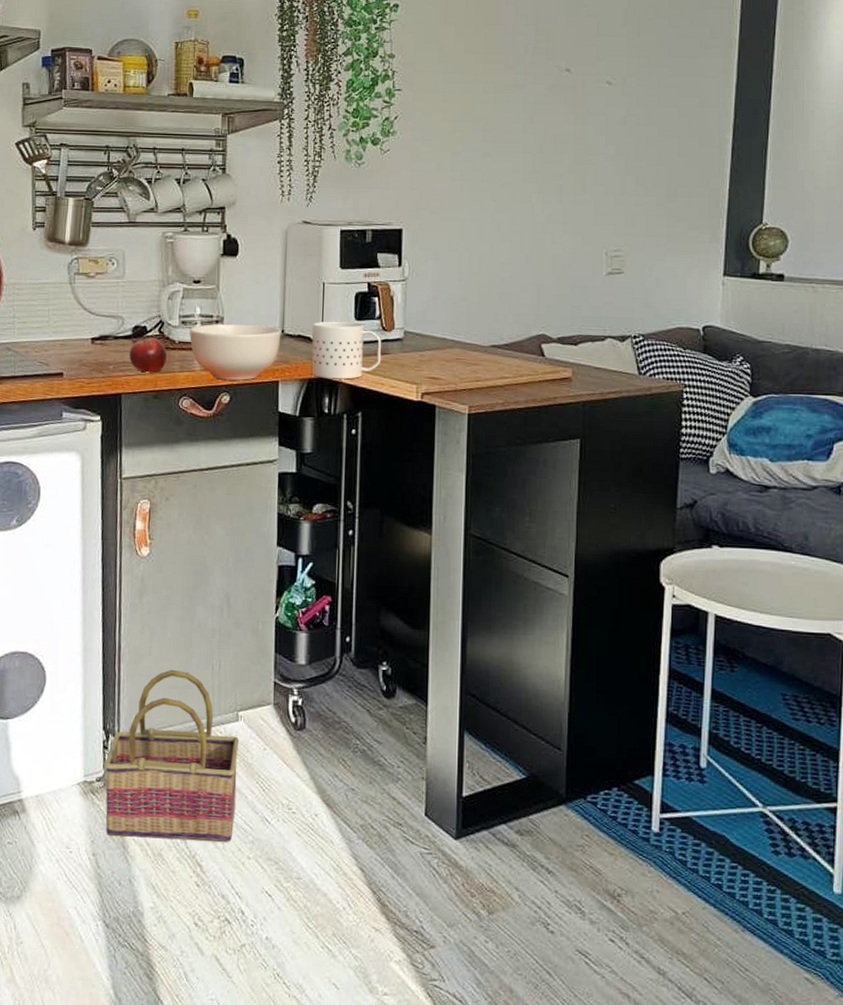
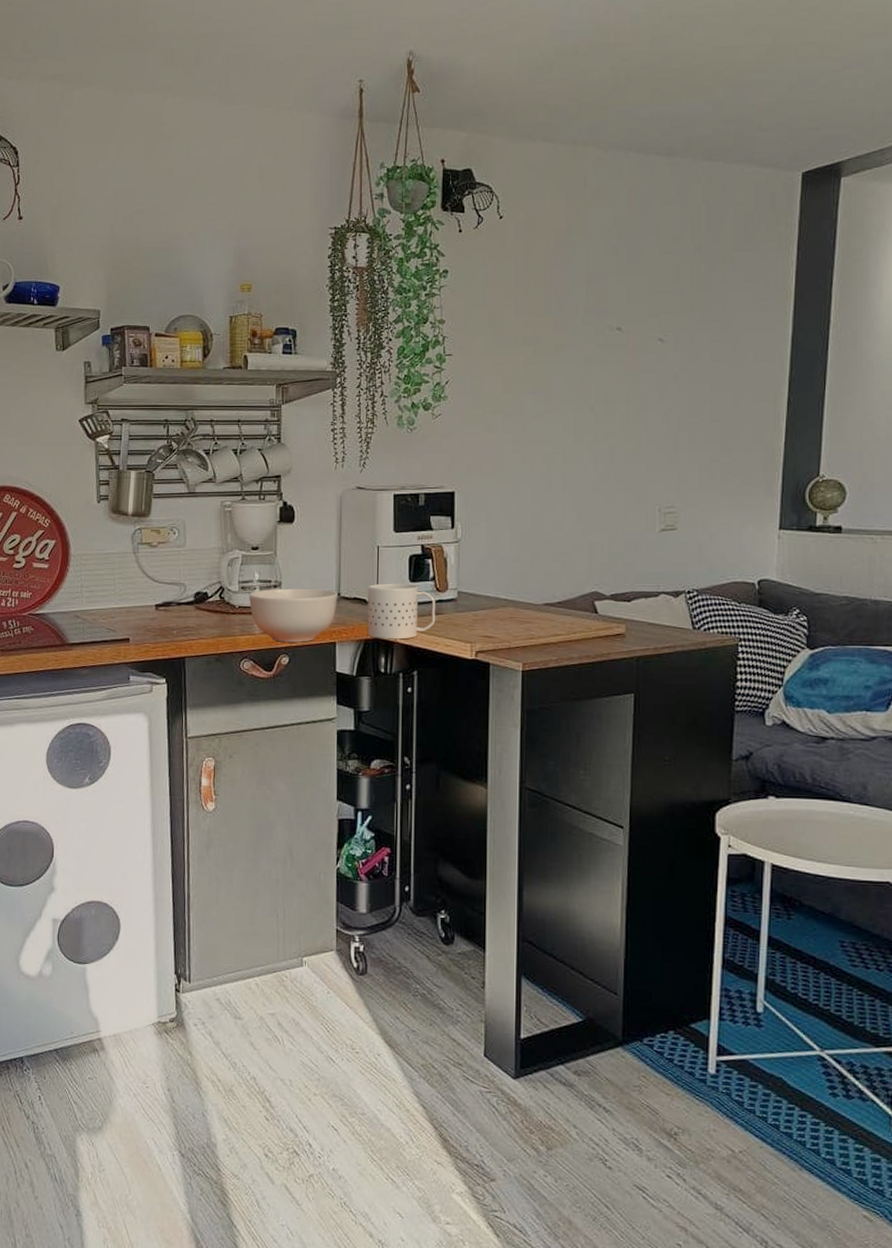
basket: present [104,669,240,842] -> none [177,917,304,1080]
fruit: present [129,337,168,373] -> none [192,602,228,637]

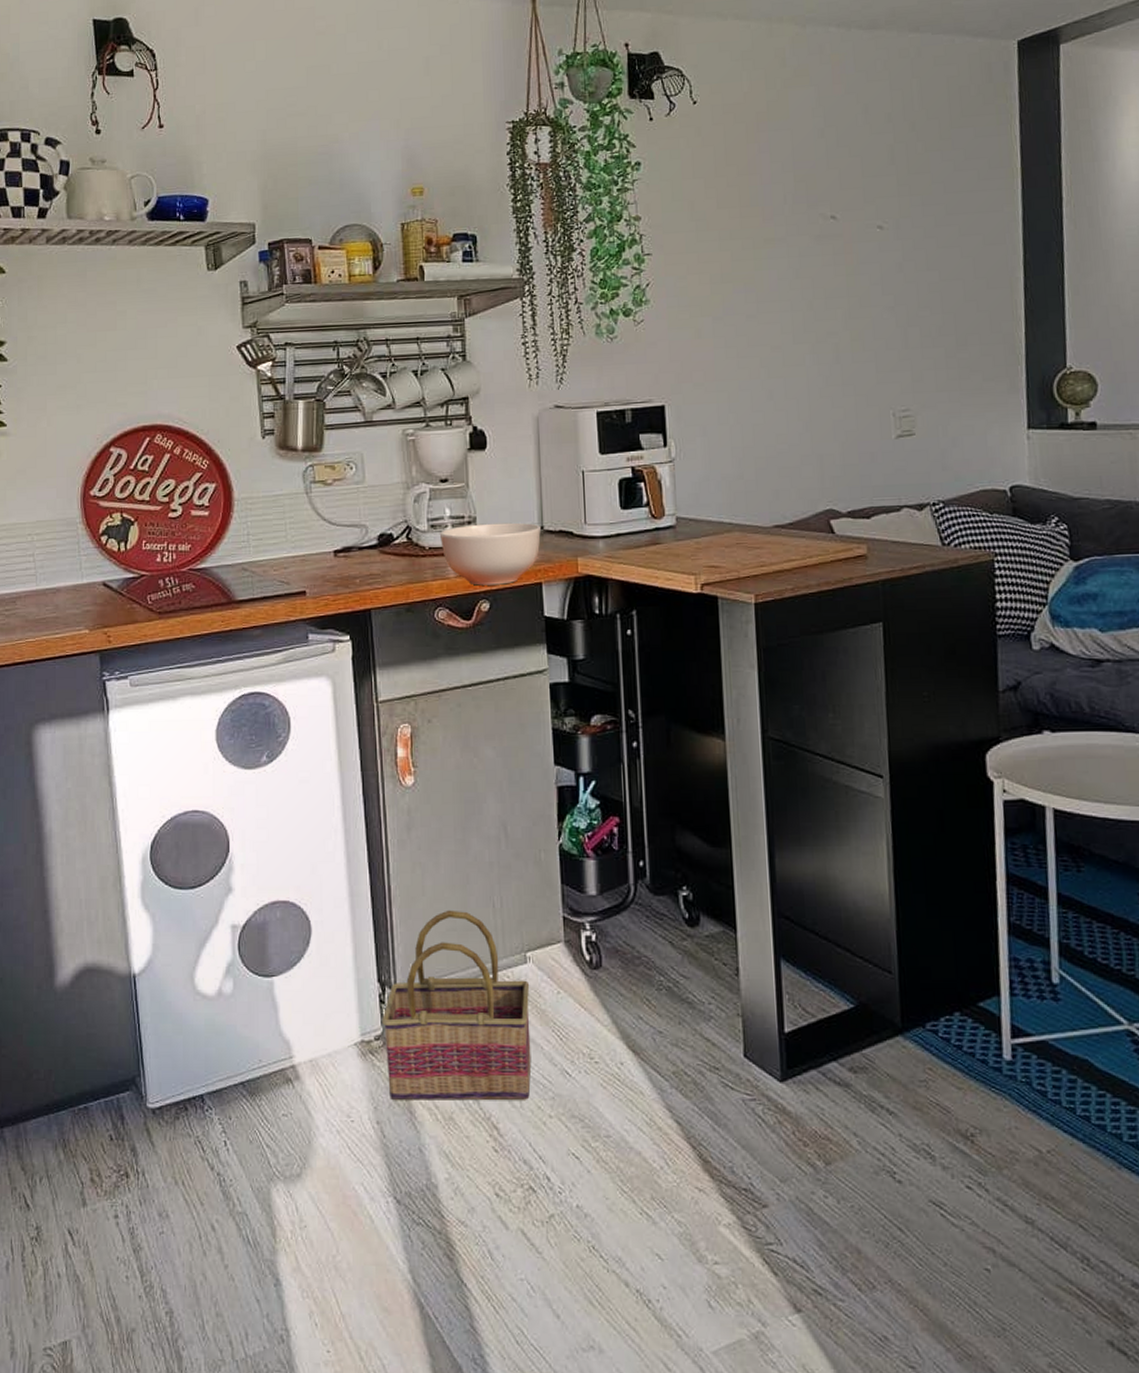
basket: none [177,917,304,1080] -> present [382,910,532,1101]
mug: present [367,583,436,640] -> none [573,511,654,576]

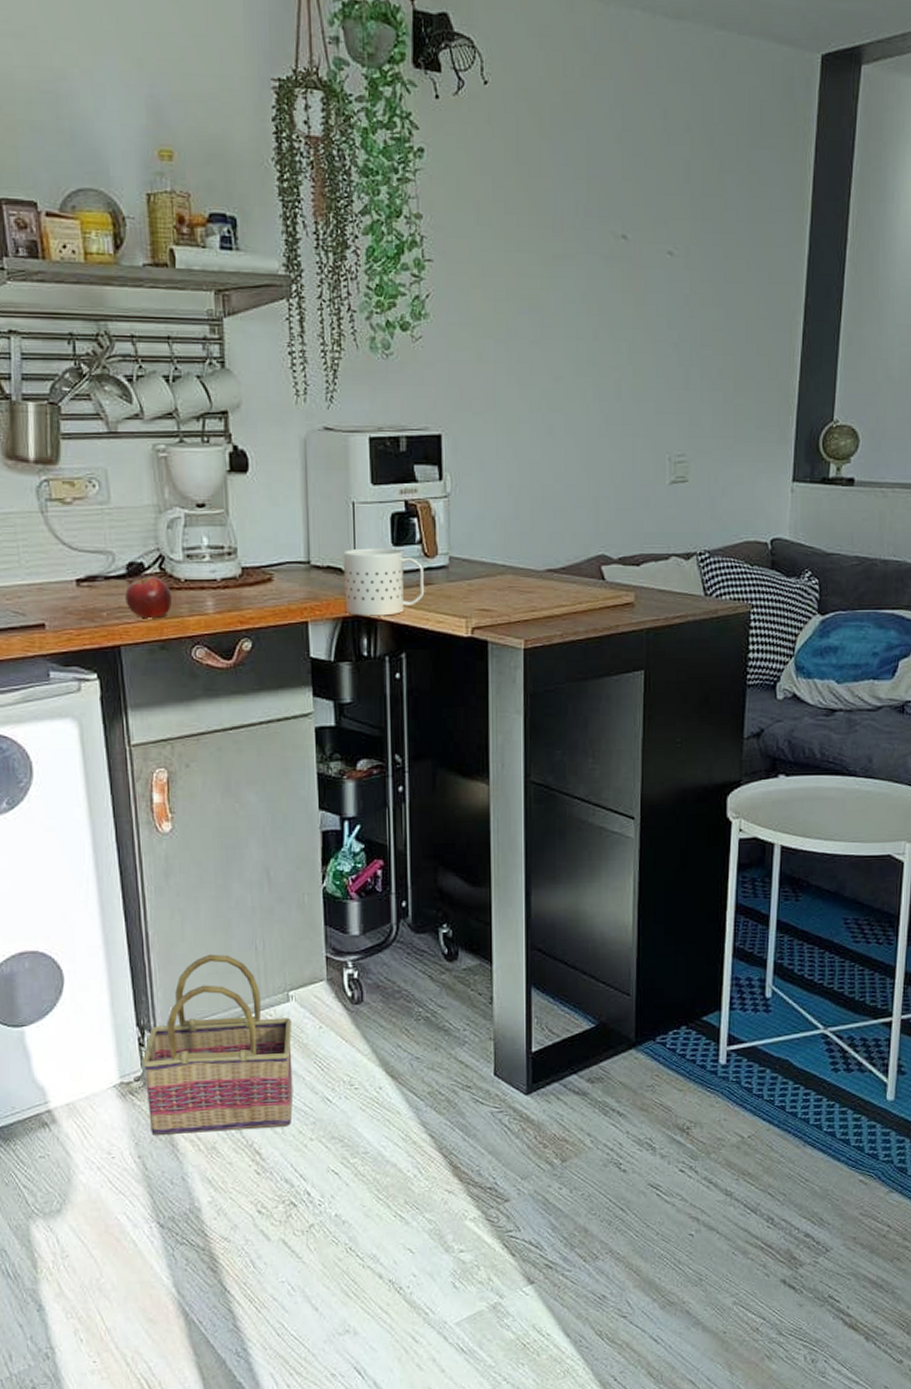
fruit: none [376,545,418,584] -> present [125,575,173,619]
bowl: present [439,522,541,586] -> none [196,555,307,623]
mug: none [573,511,654,576] -> present [342,548,425,616]

